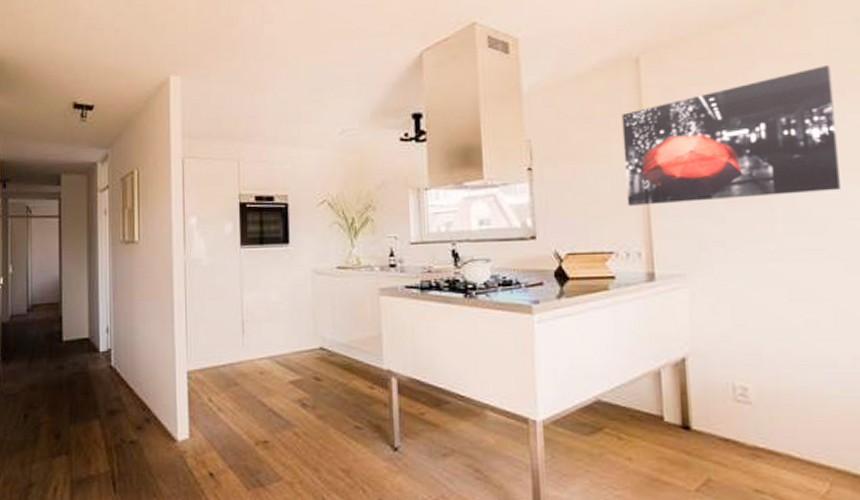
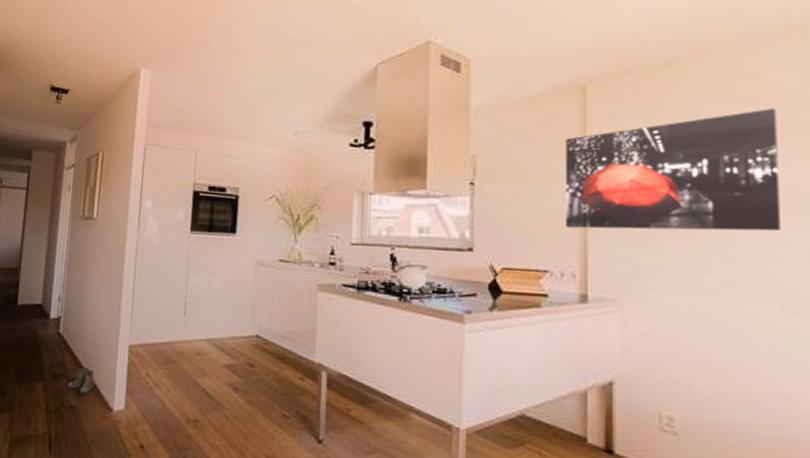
boots: none [125,398,155,427] -> present [67,367,95,394]

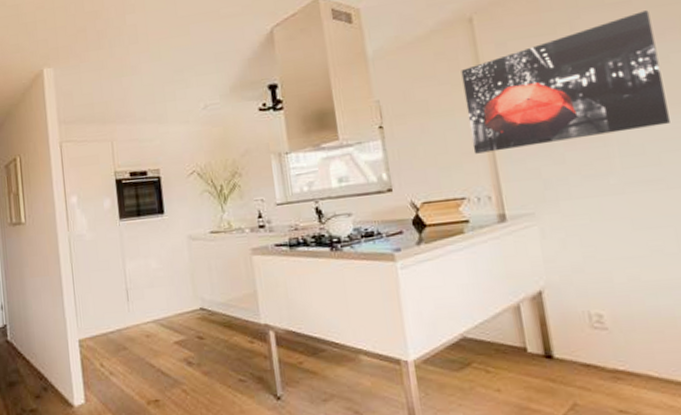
boots: present [67,367,95,394] -> none [24,368,52,396]

